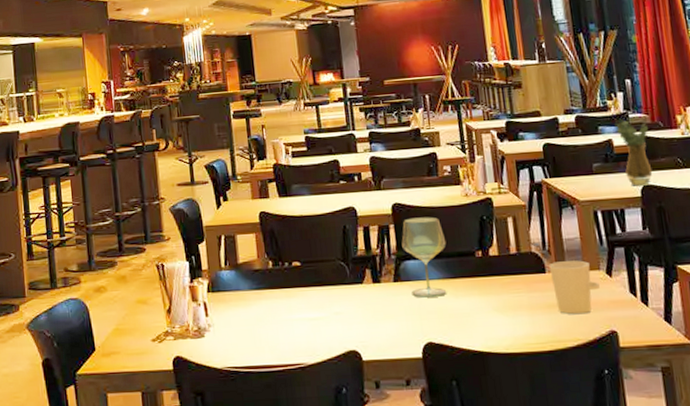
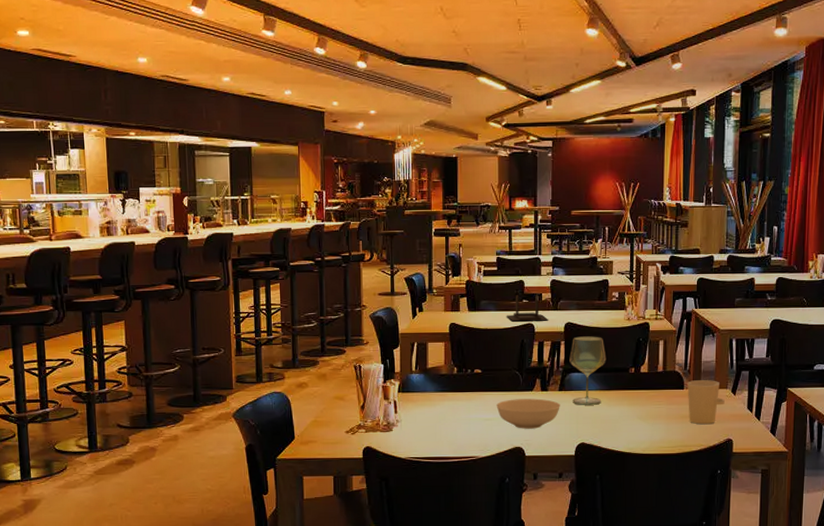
bowl: none [321,292,398,329] -> present [496,398,560,429]
napkin holder: none [323,174,373,206] -> present [507,295,549,322]
vase: present [614,118,653,186] -> none [758,260,786,320]

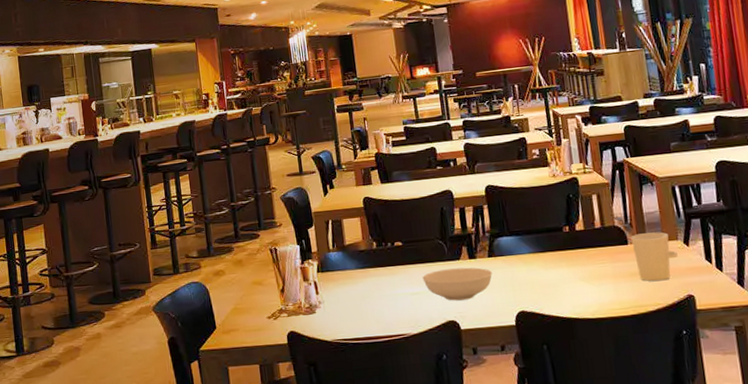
napkin holder: present [507,295,549,322] -> none [422,160,468,190]
wine glass: present [569,336,607,405] -> none [494,196,537,271]

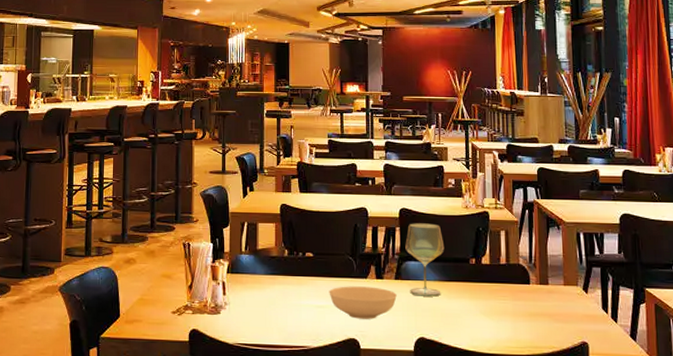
wine glass: none [494,196,537,271] -> present [405,223,445,297]
cup: present [630,232,678,282] -> none [533,275,576,325]

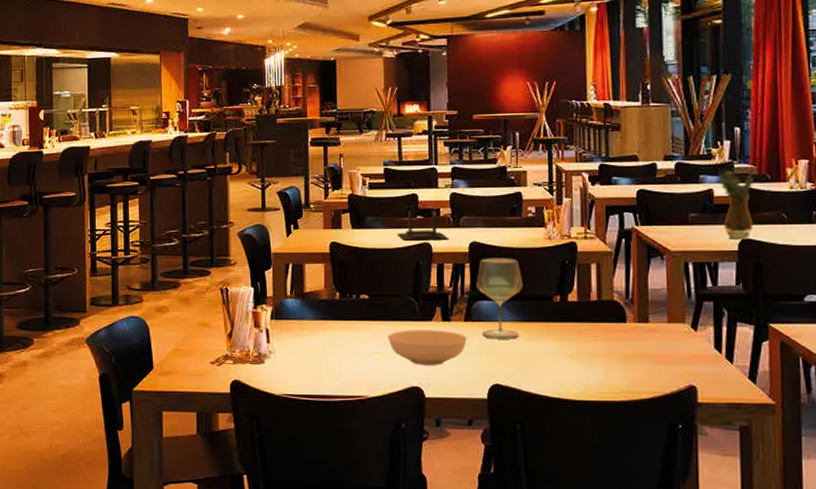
napkin holder: none [339,178,383,206] -> present [398,210,449,241]
vase: none [602,151,632,214] -> present [717,168,755,239]

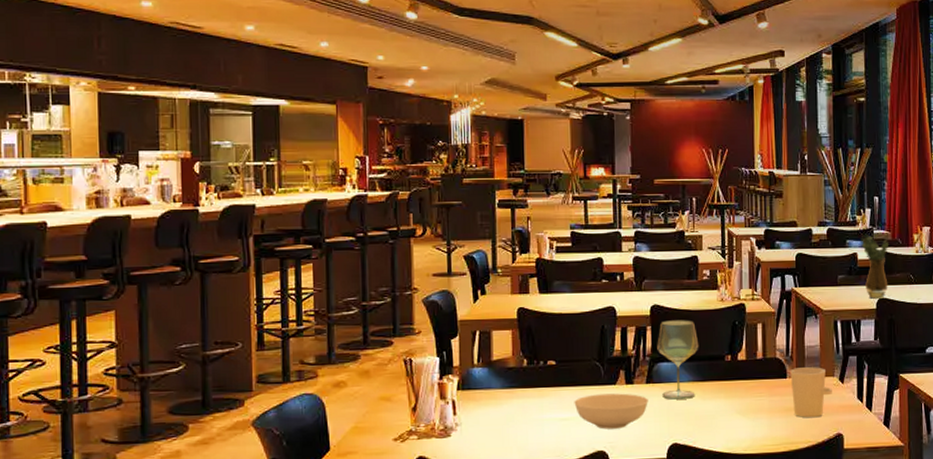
napkin holder: present [398,210,449,241] -> none [584,274,632,305]
cup: none [630,312,683,367] -> present [790,367,832,418]

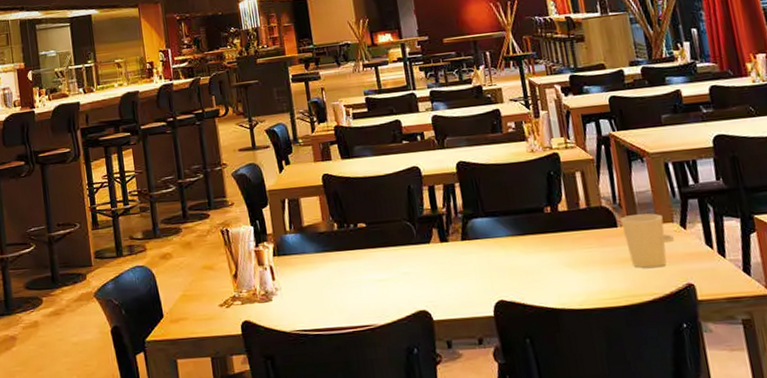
bowl: present [574,393,648,430] -> none [389,251,467,289]
wine glass: present [657,320,699,400] -> none [467,174,517,256]
vase: present [860,233,890,299] -> none [681,68,724,137]

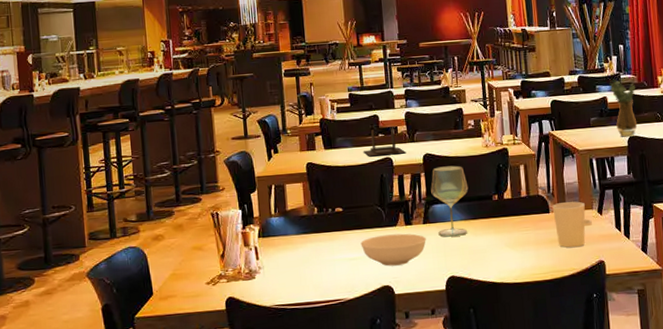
napkin holder: none [386,134,437,166] -> present [364,128,407,157]
bowl: none [389,251,467,289] -> present [360,233,426,267]
wine glass: none [467,174,517,256] -> present [430,165,469,237]
vase: none [681,68,724,137] -> present [609,79,638,137]

